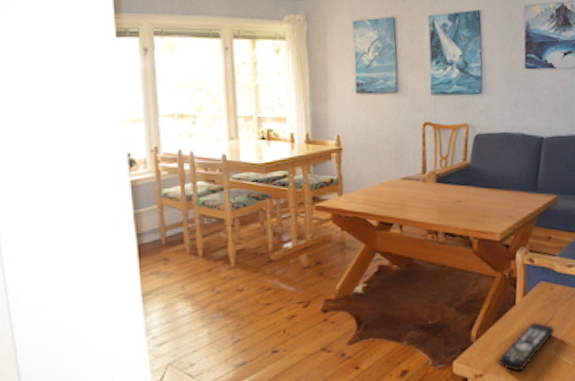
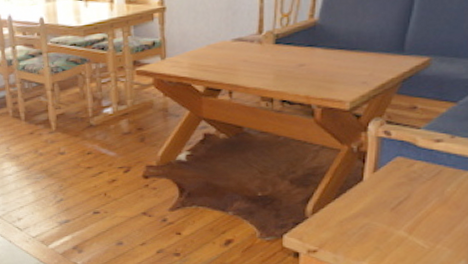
remote control: present [499,322,554,372] -> none [338,201,409,251]

